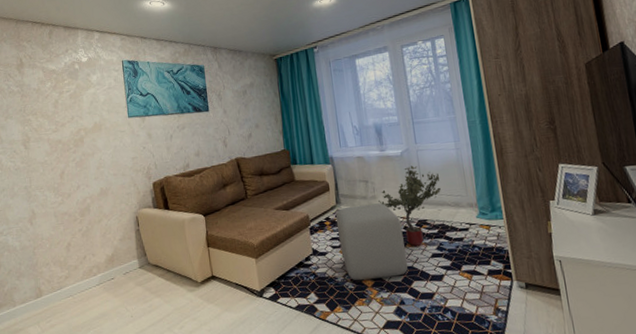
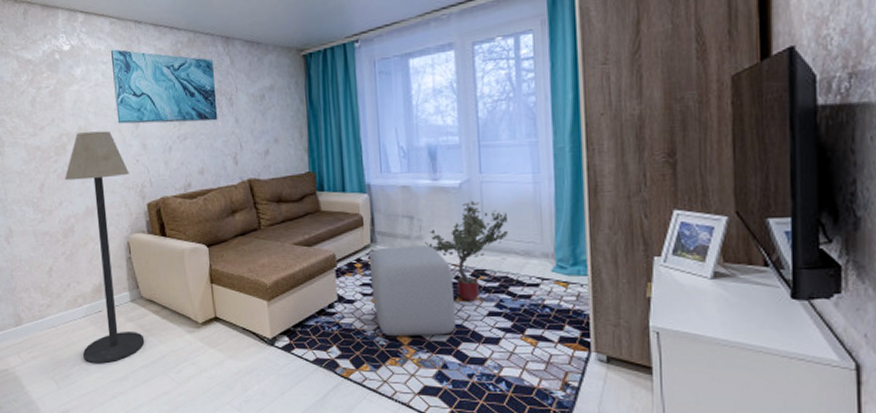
floor lamp: none [81,124,152,327] -> present [64,130,145,364]

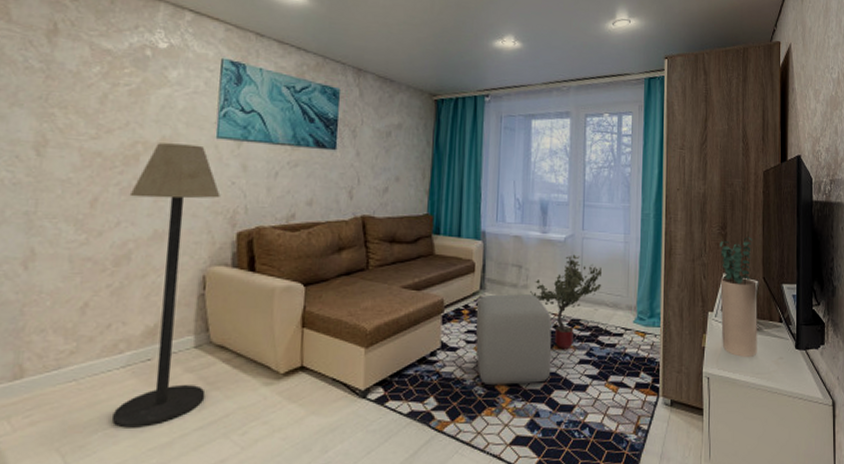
vase: none [666,156,730,309] -> present [720,231,758,357]

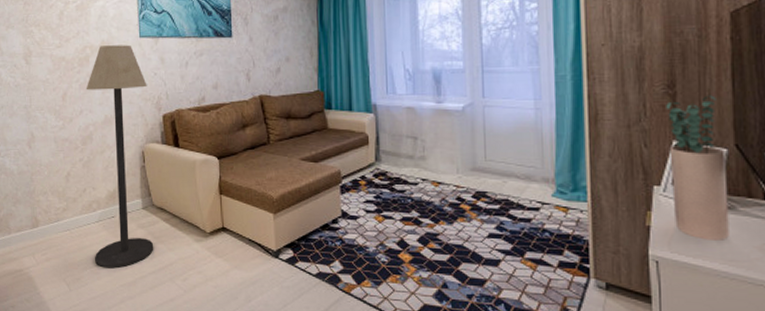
pouf: present [475,294,552,386] -> none [373,166,457,255]
potted tree: present [530,254,603,349] -> none [428,124,510,221]

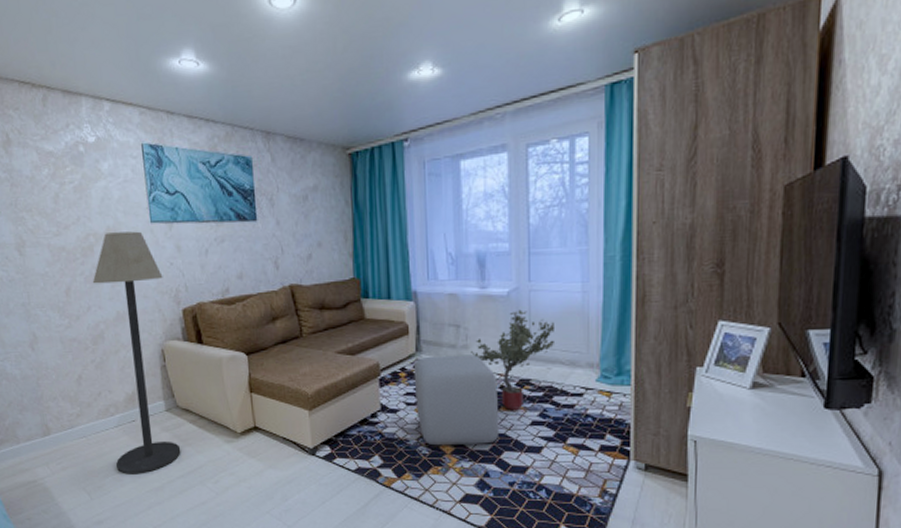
pouf: none [373,166,457,255] -> present [413,354,500,446]
potted tree: none [428,124,510,221] -> present [471,309,556,410]
vase: present [666,89,729,241] -> none [714,267,768,418]

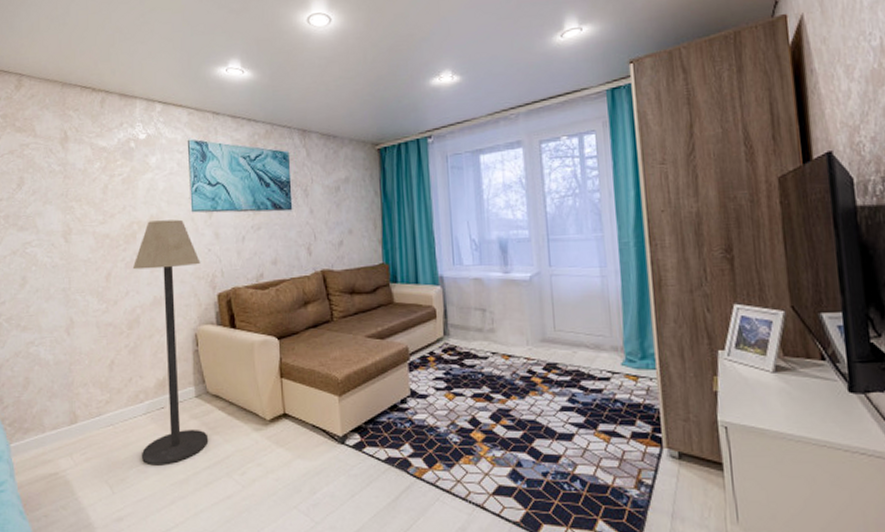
pouf: present [413,354,500,446] -> none [442,338,530,434]
potted tree: present [471,309,556,410] -> none [497,293,578,395]

